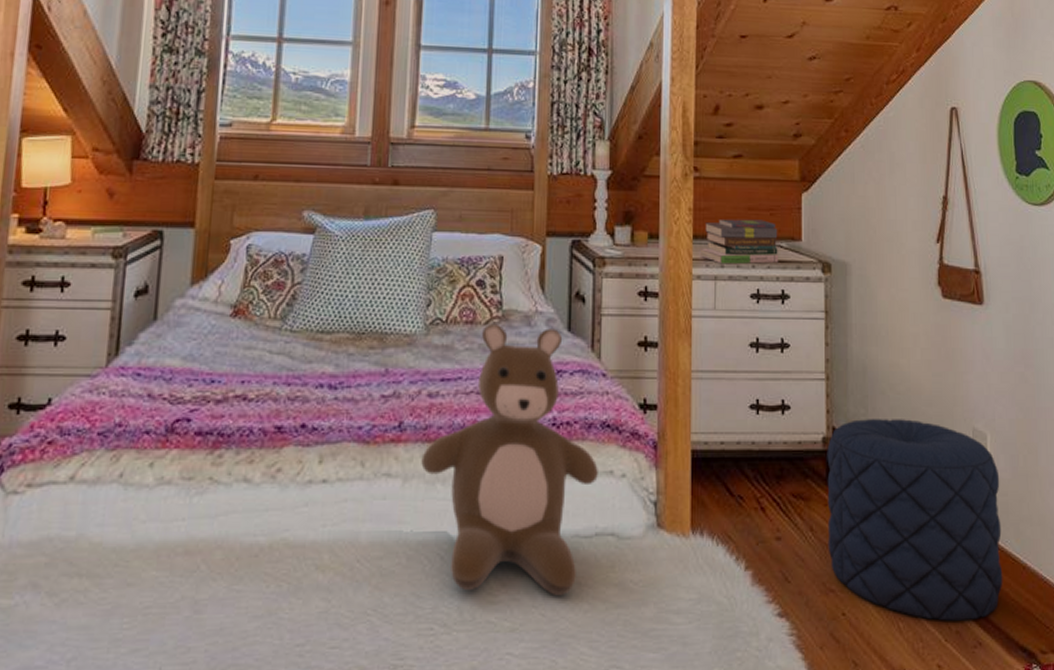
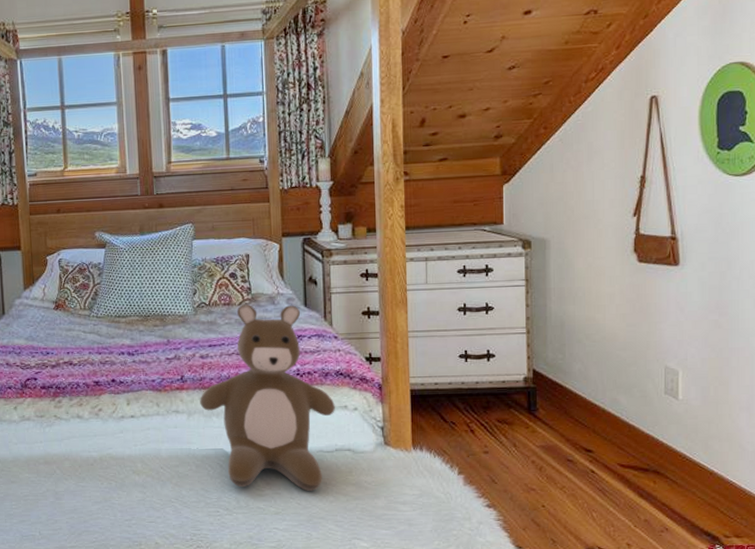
books: present [699,219,778,265] -> none [411,210,482,248]
pouf: present [827,419,1003,621] -> none [528,361,690,512]

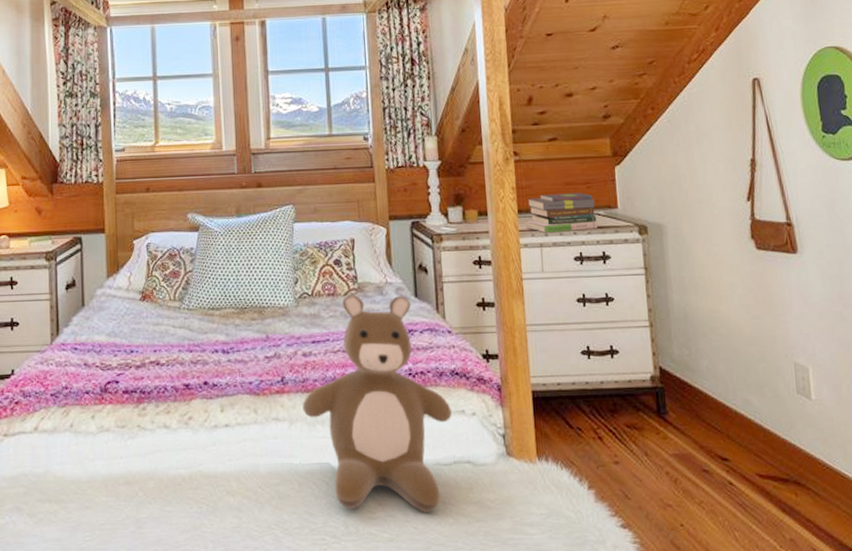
books: none [411,210,482,248] -> present [525,192,597,233]

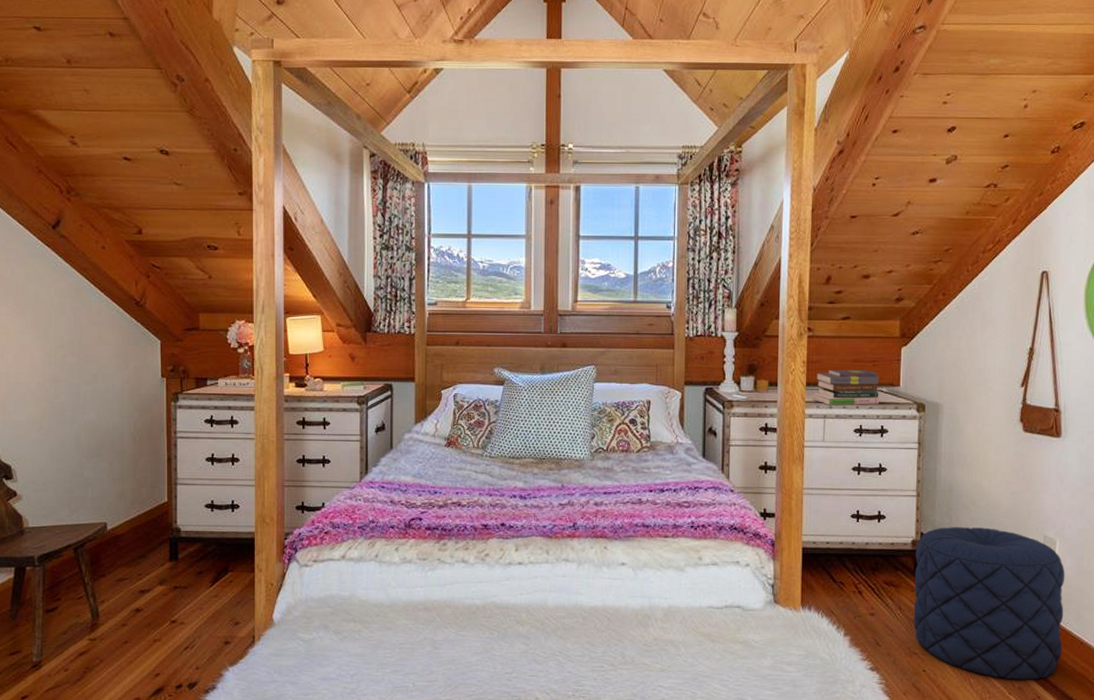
teddy bear: present [302,294,452,512] -> none [591,451,727,648]
pouf: none [655,357,834,530] -> present [913,527,1065,680]

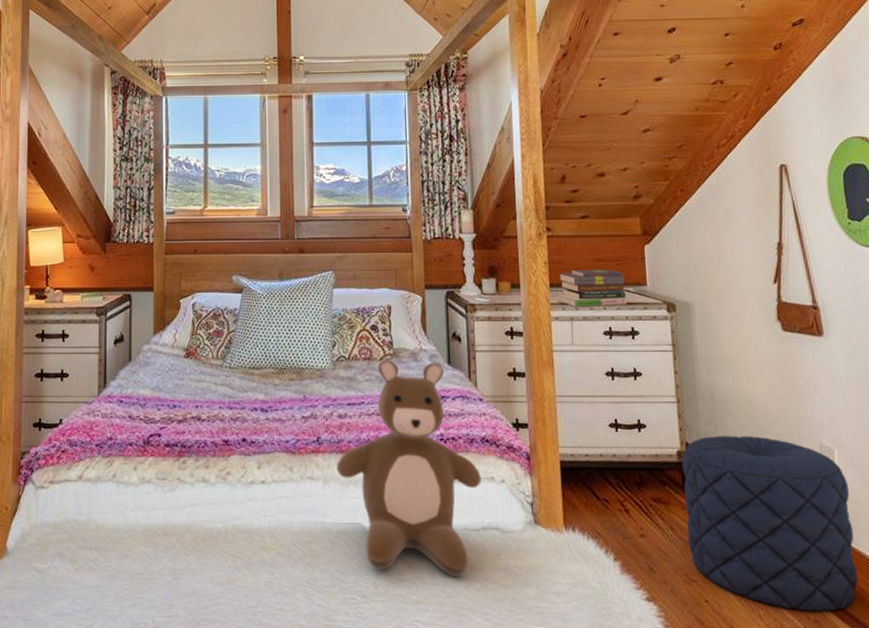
teddy bear: none [591,451,727,648] -> present [337,359,481,576]

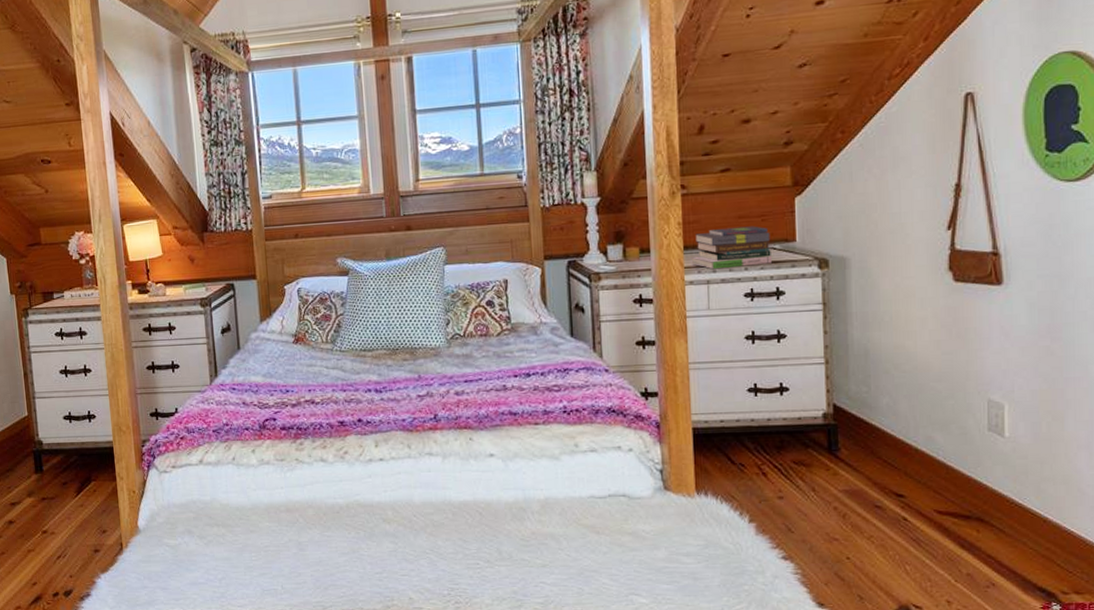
teddy bear: present [337,359,481,576] -> none [455,334,607,541]
pouf: present [682,436,859,611] -> none [828,394,1020,565]

